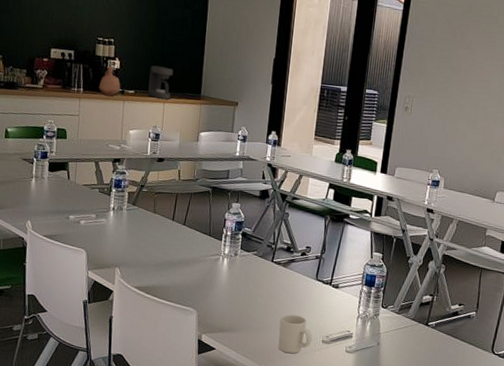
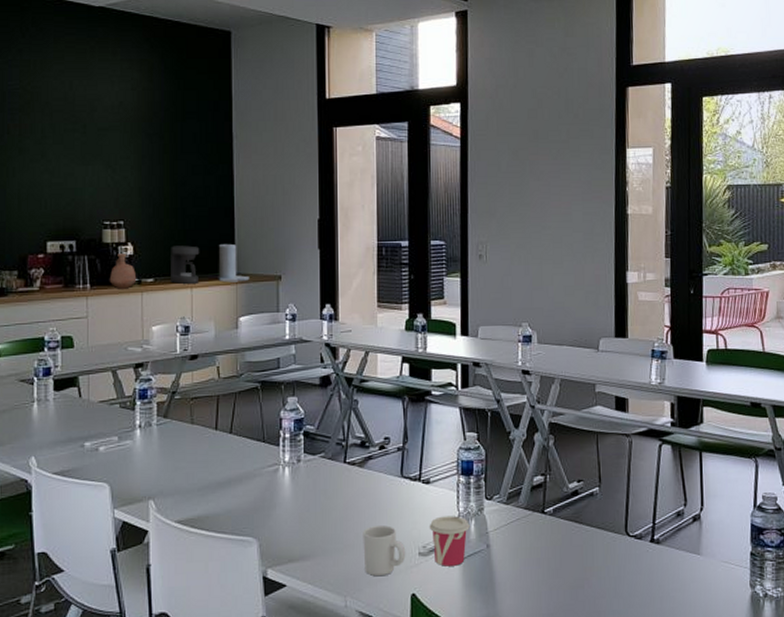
paper towel: none [185,69,212,103] -> present [217,243,250,283]
cup: none [333,315,366,355] -> present [429,516,470,566]

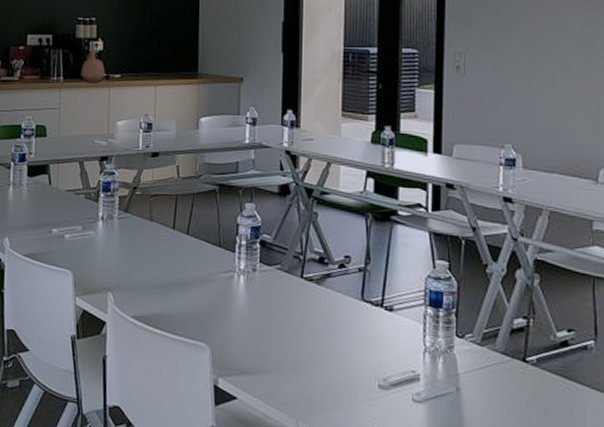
coffee maker: present [171,245,200,285] -> none [136,43,165,83]
paper towel: present [217,243,250,283] -> none [180,43,212,82]
mug: present [363,525,406,577] -> none [318,349,364,405]
cup: present [429,516,470,566] -> none [390,348,437,406]

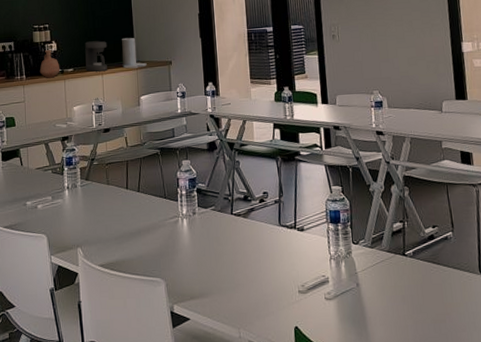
coffee maker: none [136,43,165,83] -> present [85,41,107,73]
paper towel: none [180,43,212,82] -> present [121,37,147,69]

